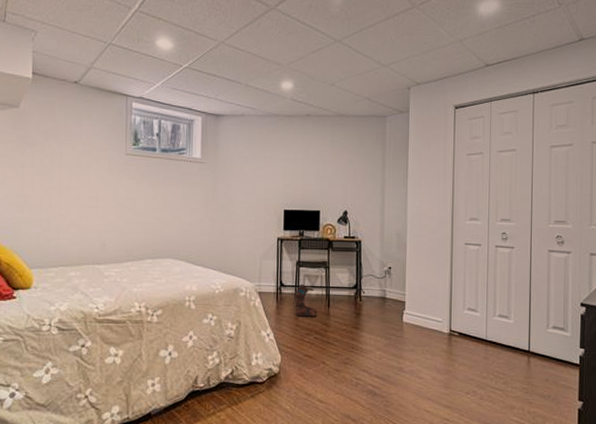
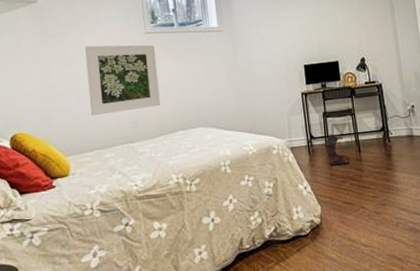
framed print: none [60,159,134,232] -> present [85,44,160,116]

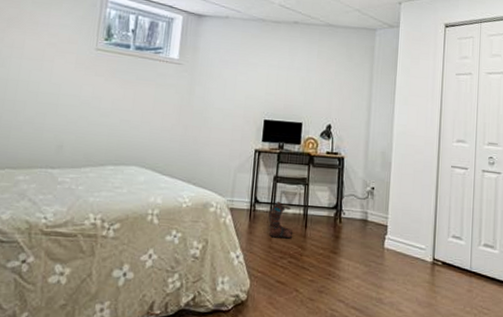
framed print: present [85,44,160,116] -> none [12,50,104,133]

